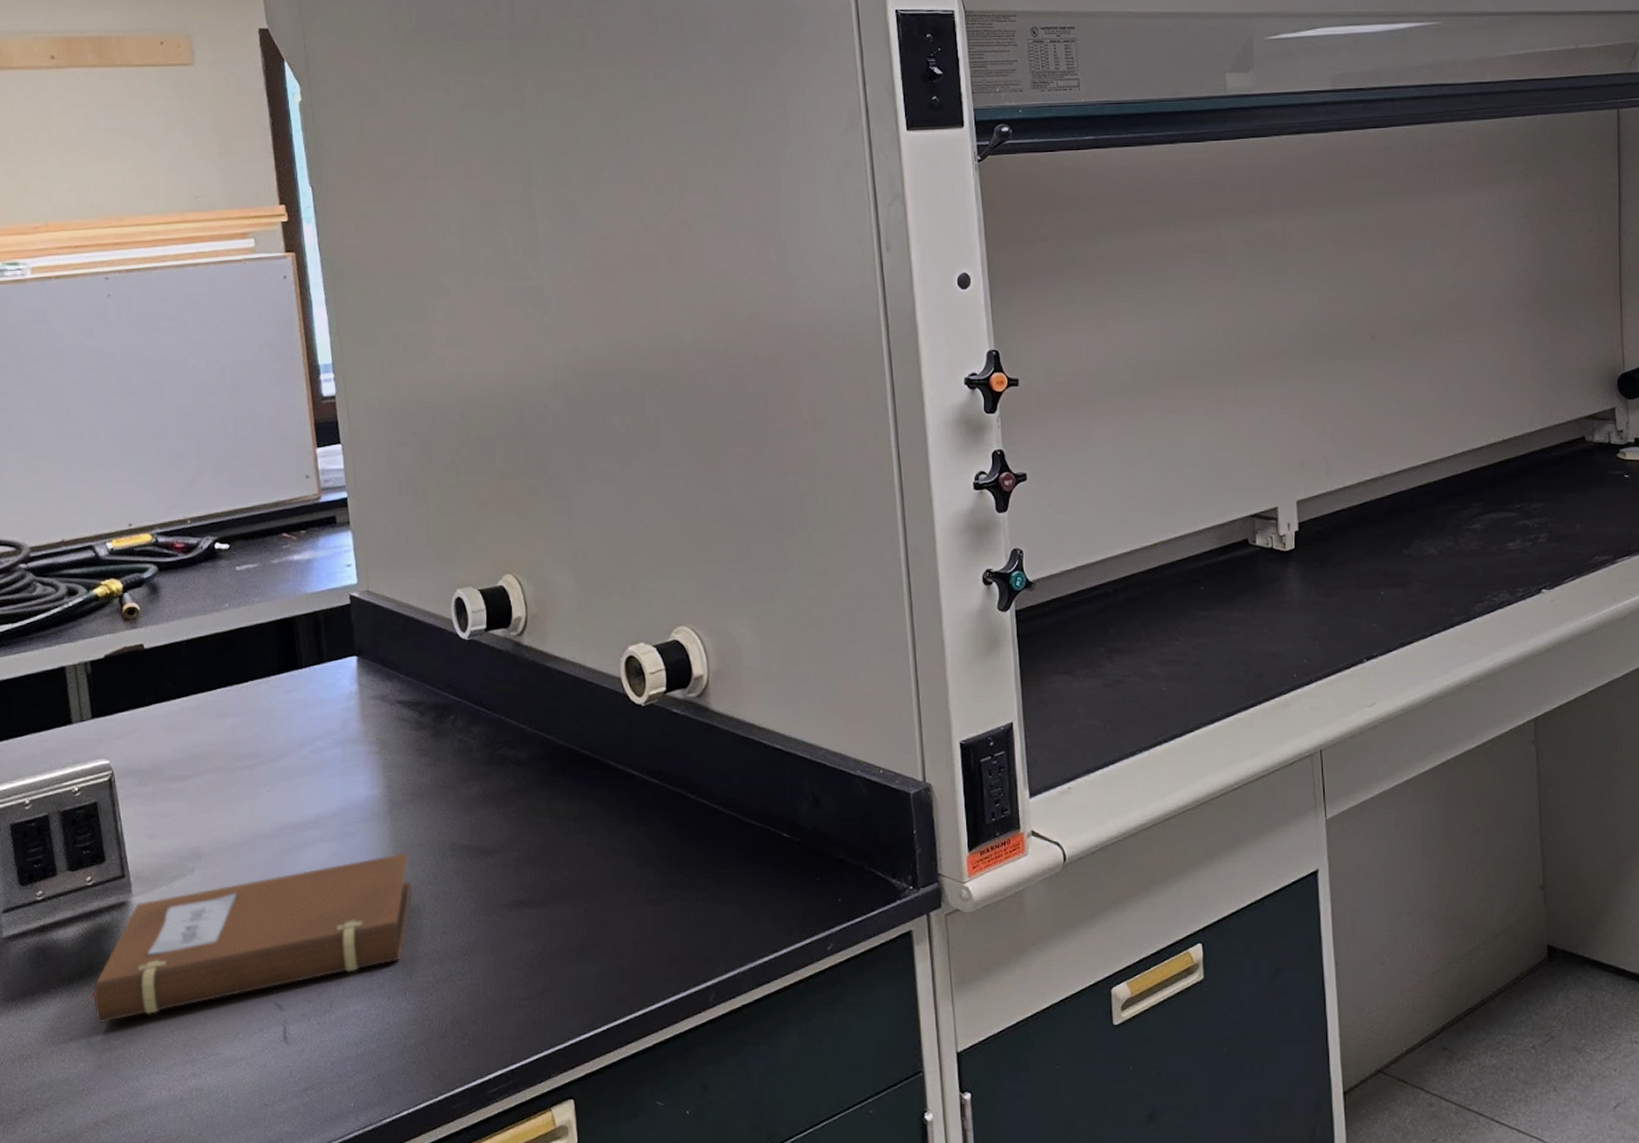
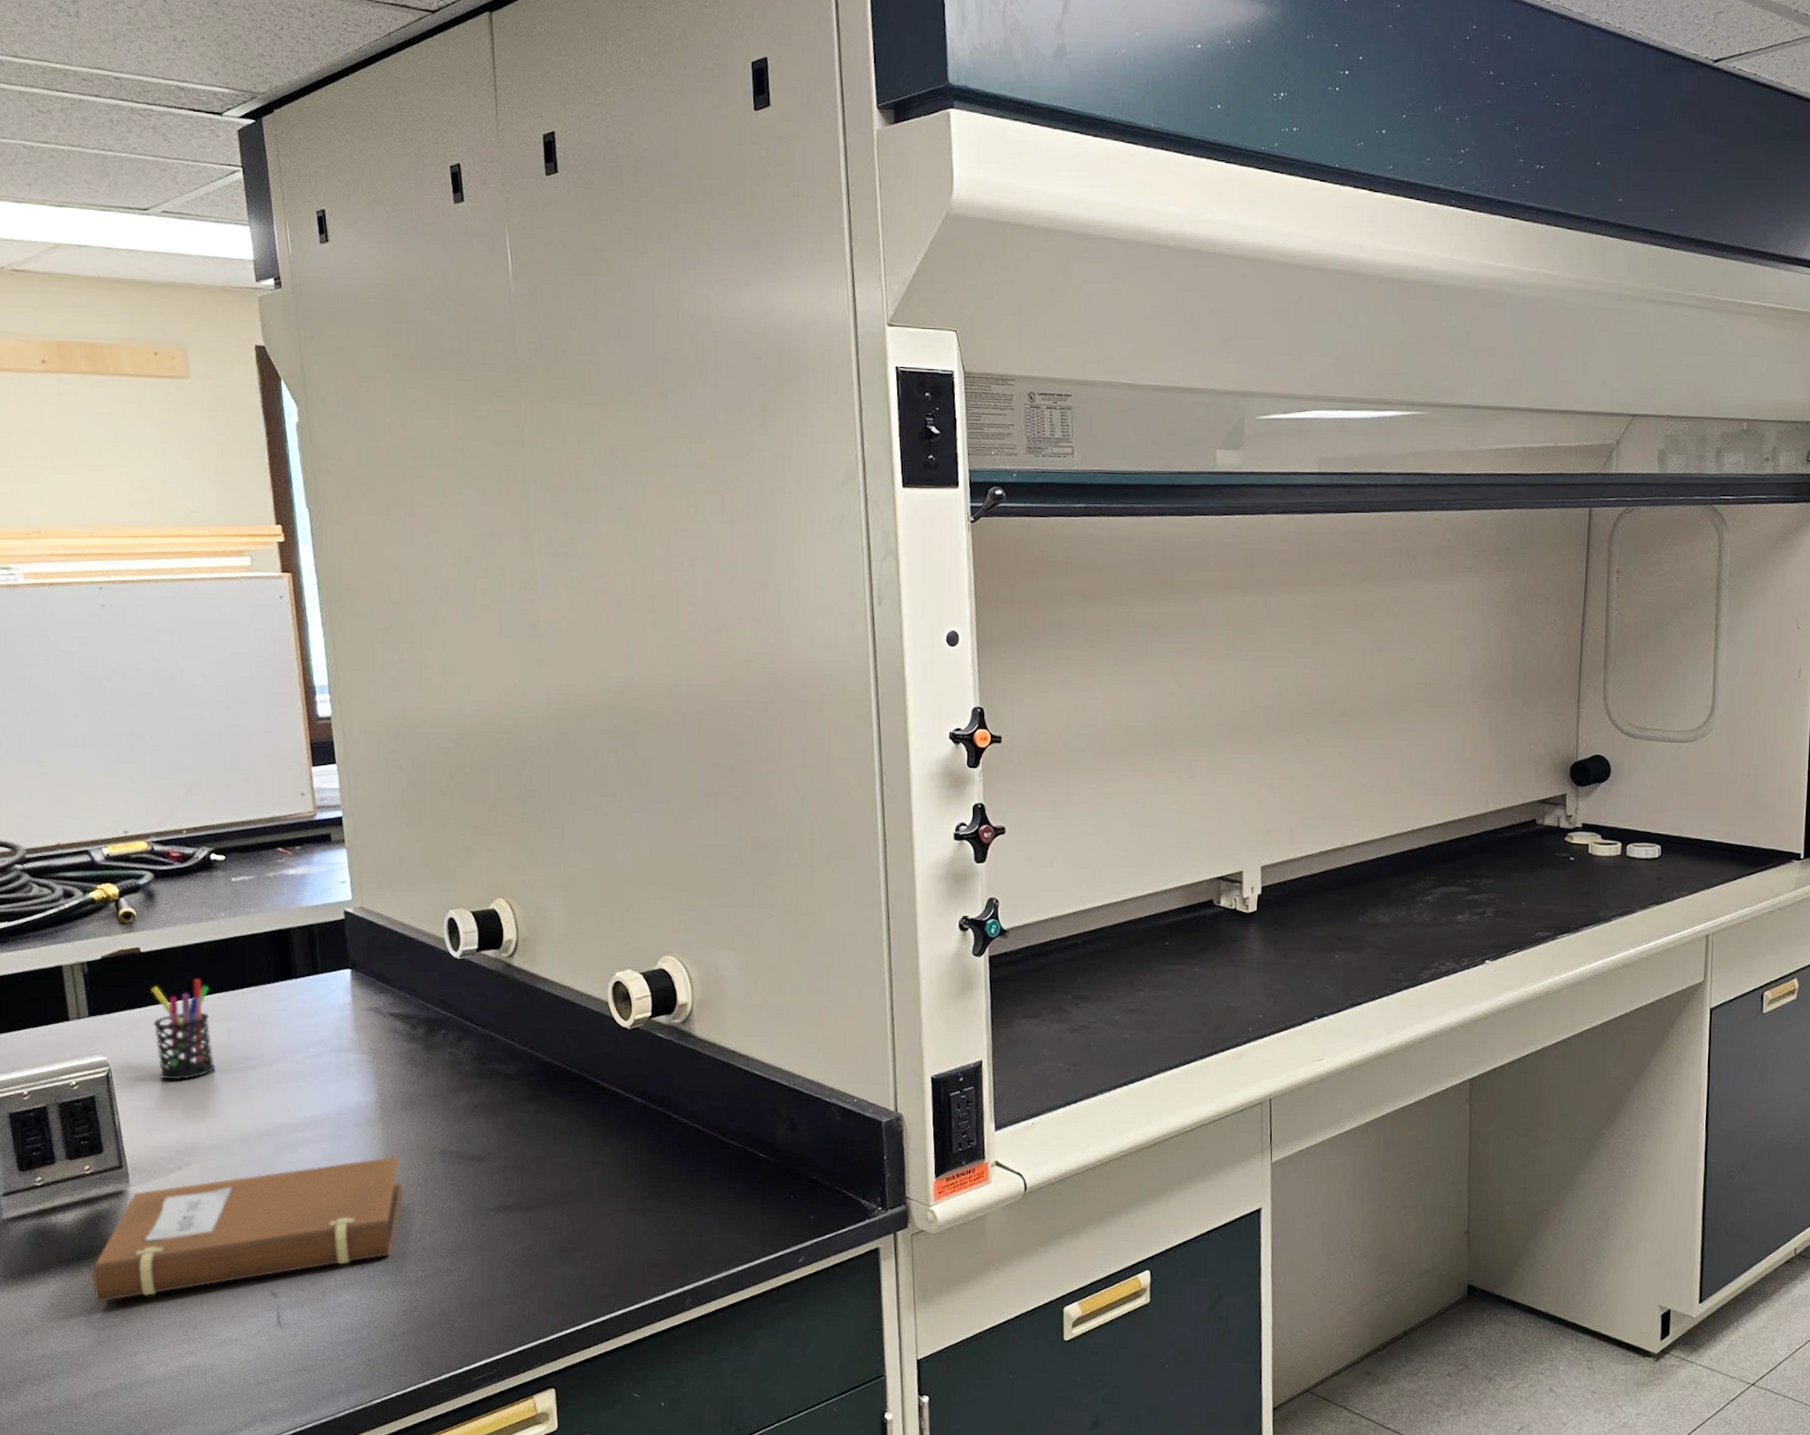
pen holder: none [154,674,220,782] -> present [151,979,216,1080]

